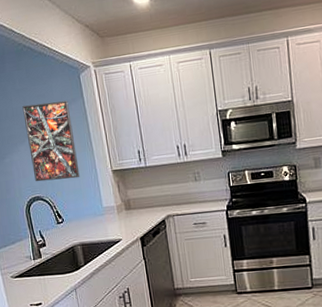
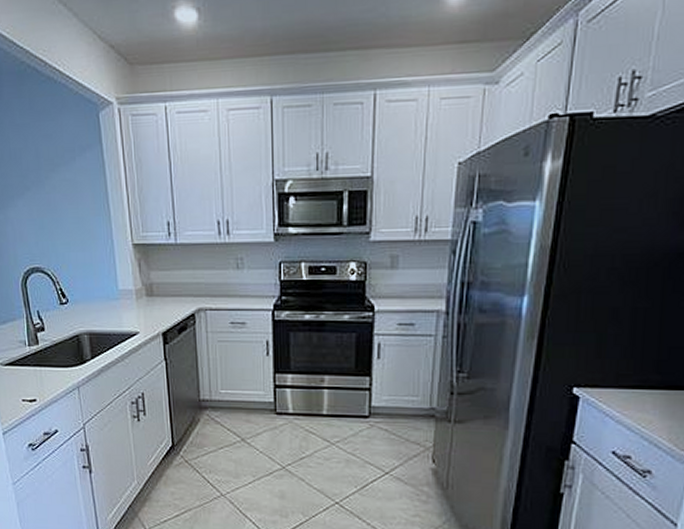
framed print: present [22,100,80,182] -> none [22,145,92,249]

